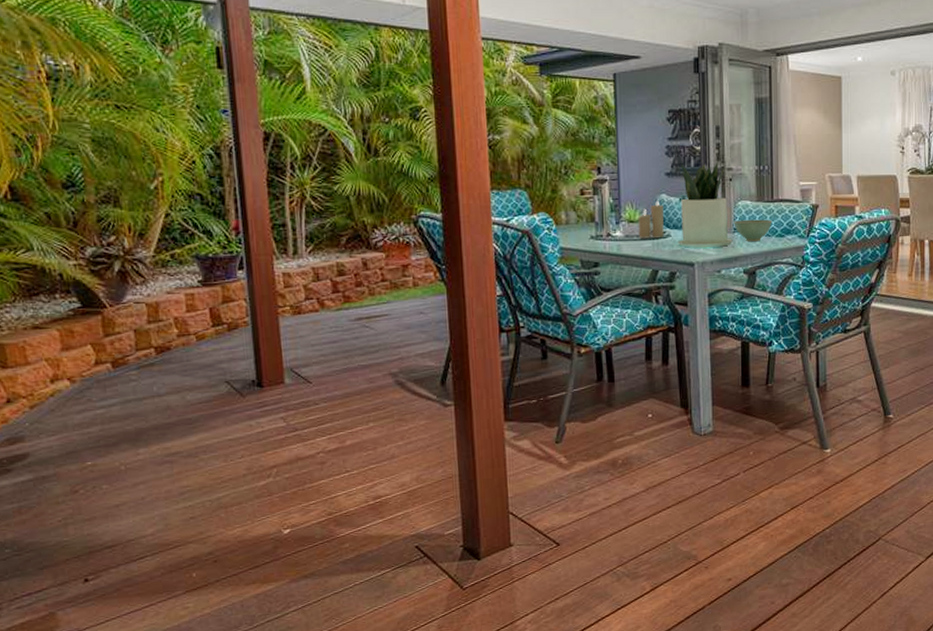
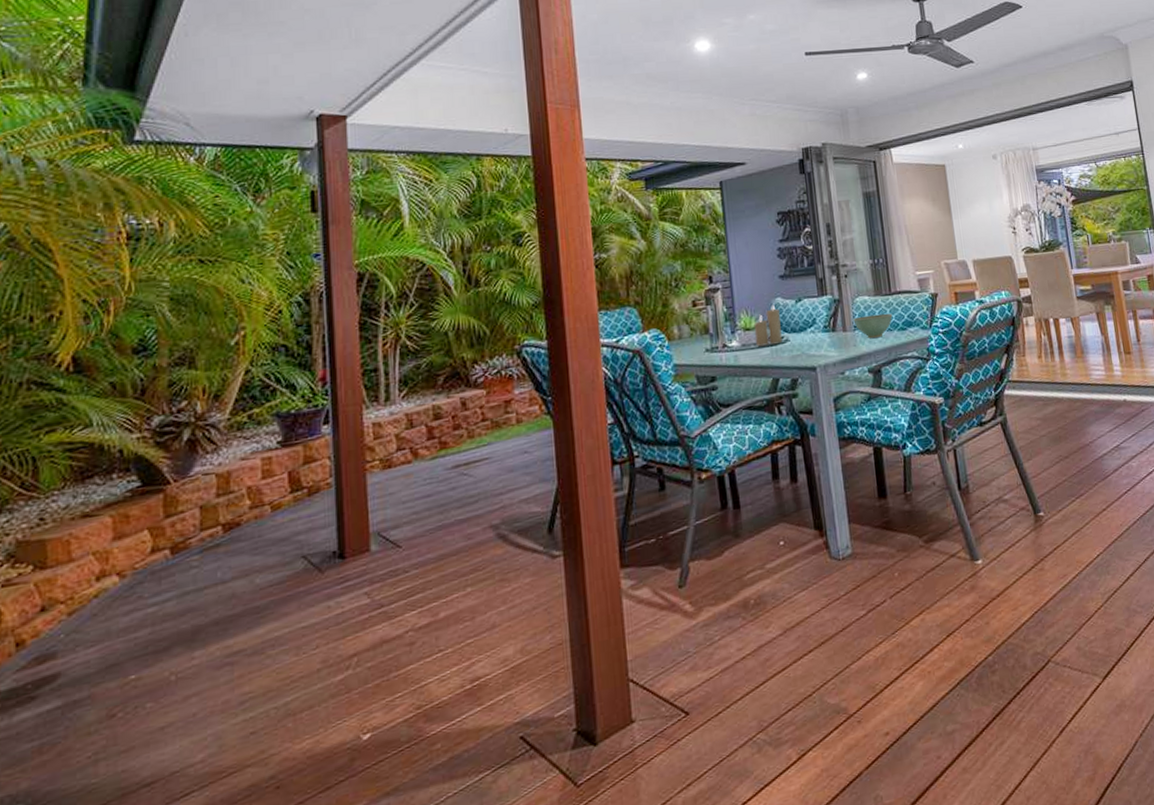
planter: present [677,163,733,249] -> none [795,260,854,352]

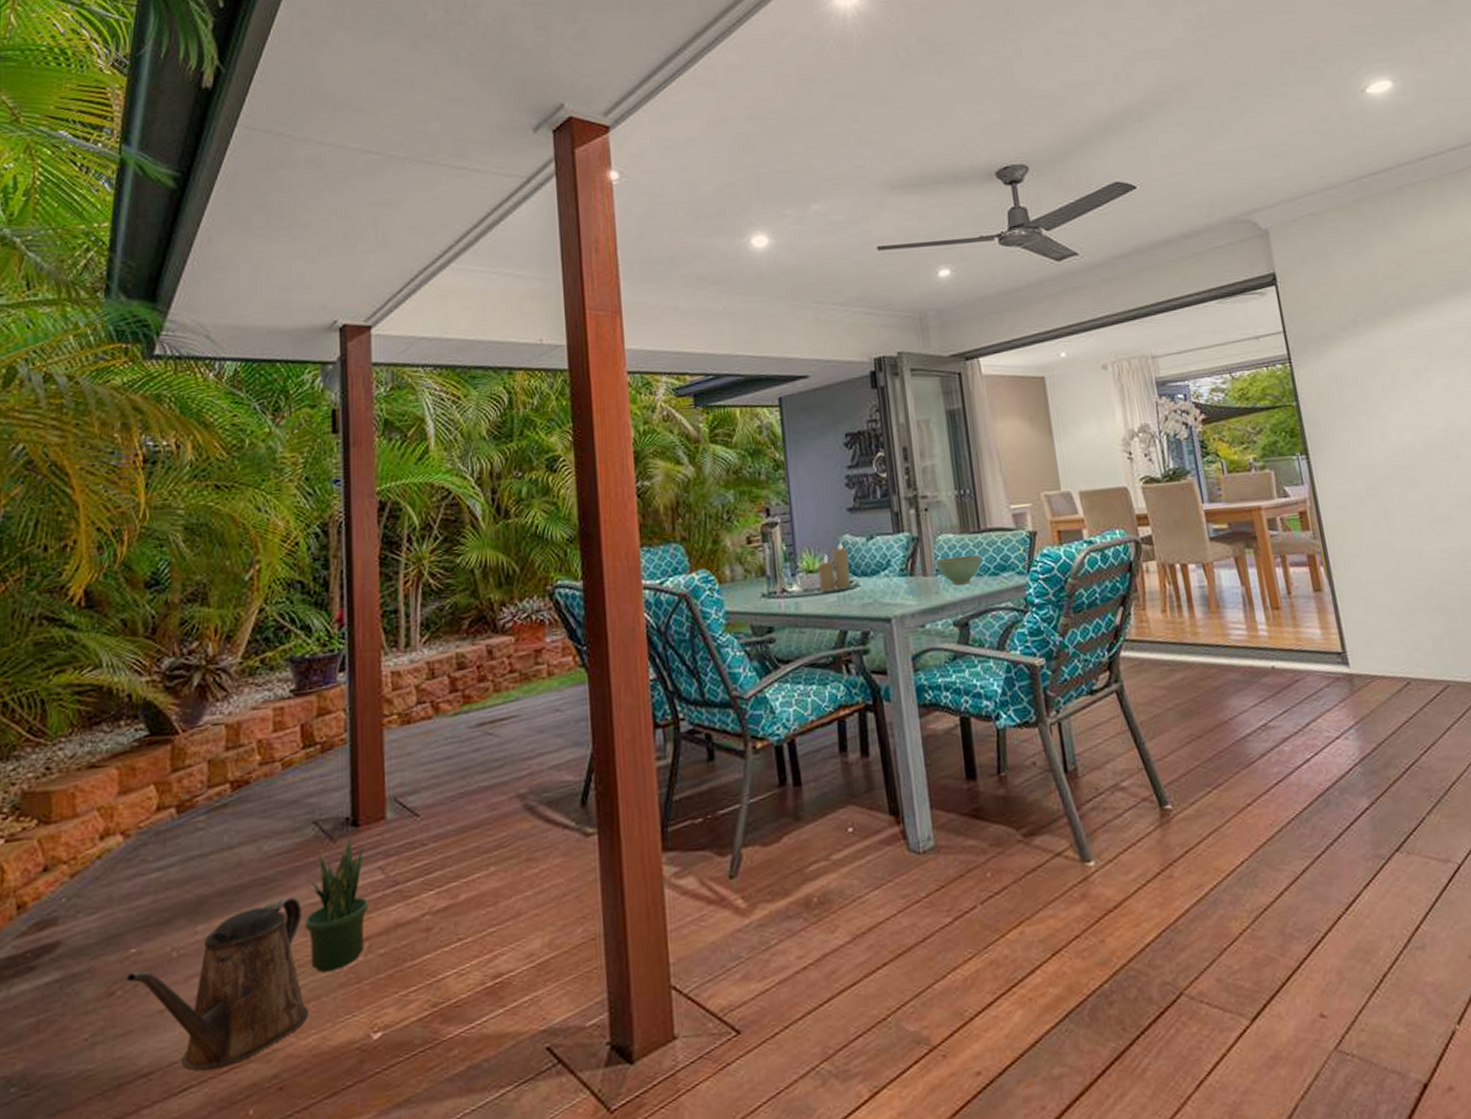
watering can: none [126,622,302,778] -> present [125,897,308,1071]
planter: none [297,569,356,686] -> present [305,839,368,972]

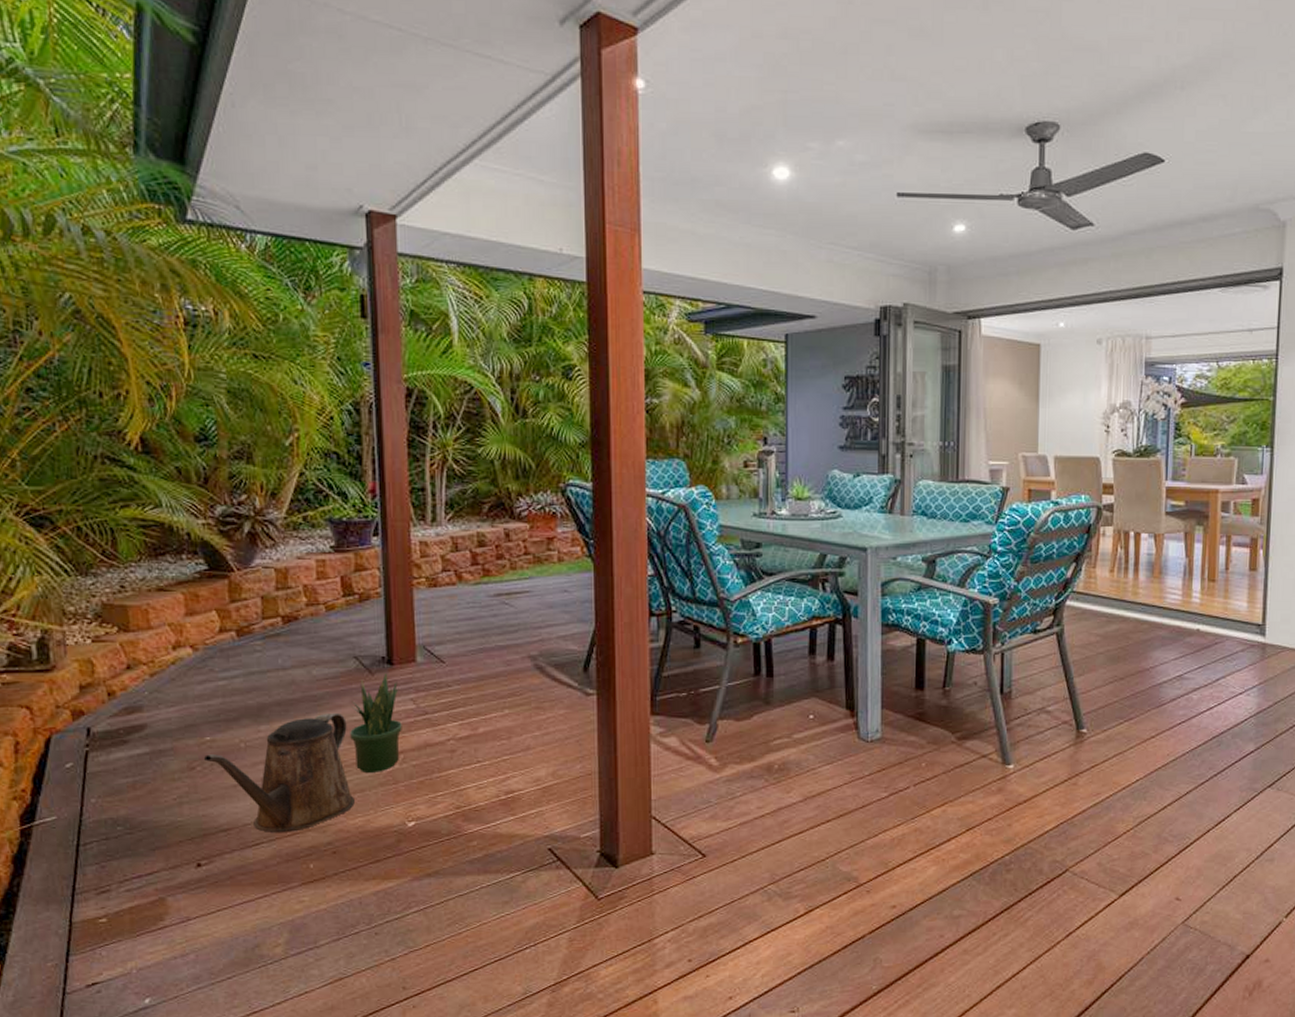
candle: present [817,542,851,593] -> none [806,476,835,519]
bowl: present [935,554,983,586] -> none [913,501,957,527]

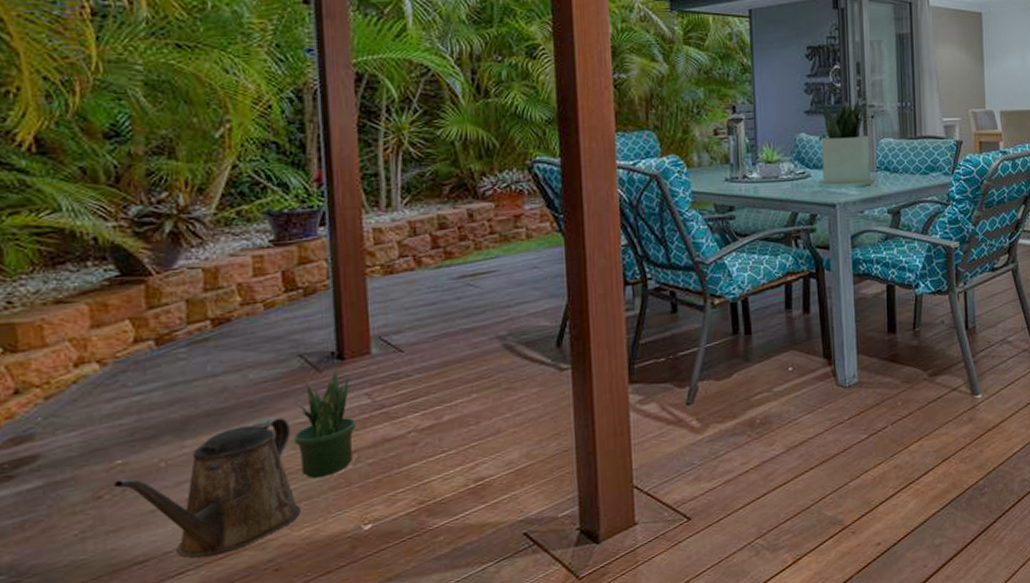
planter: none [849,437,911,532] -> present [817,100,876,189]

